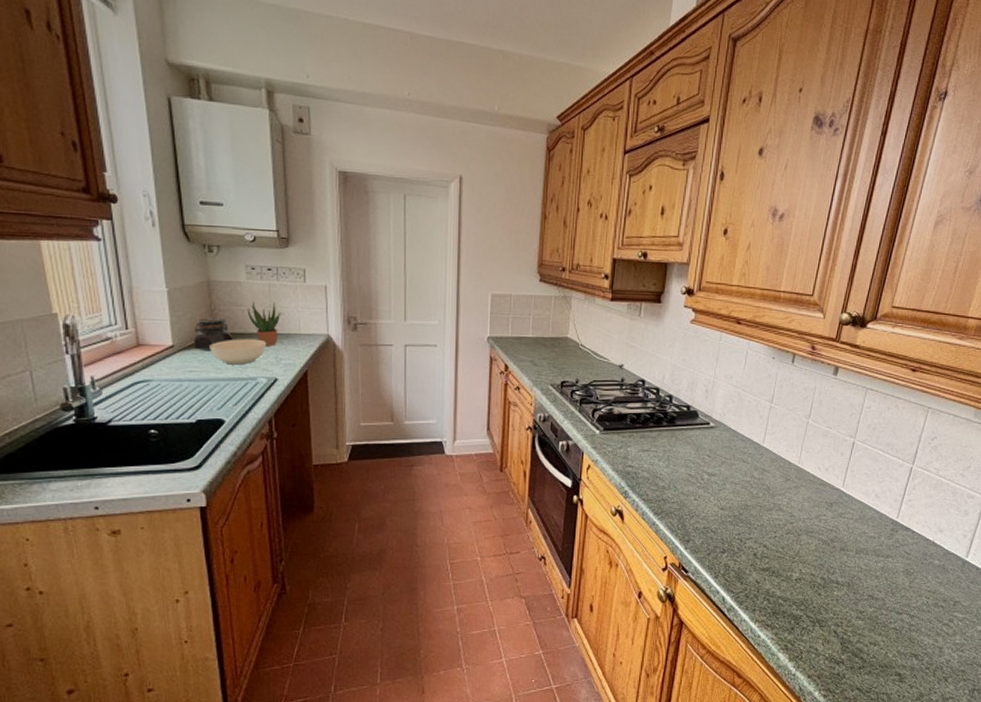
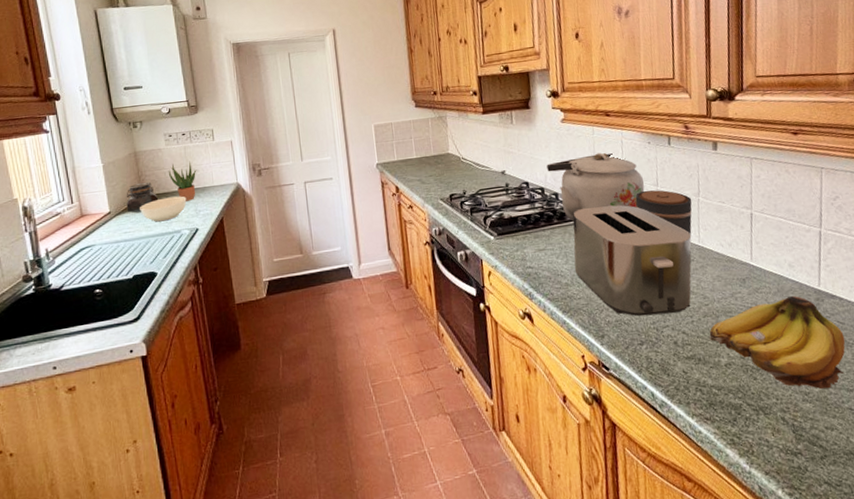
kettle: none [667,360,760,428] -> present [546,152,645,223]
toaster: none [674,414,793,527] -> present [573,204,692,316]
cylinder: none [746,405,802,455] -> present [635,190,692,235]
fruit: none [786,524,907,610] -> present [709,296,846,389]

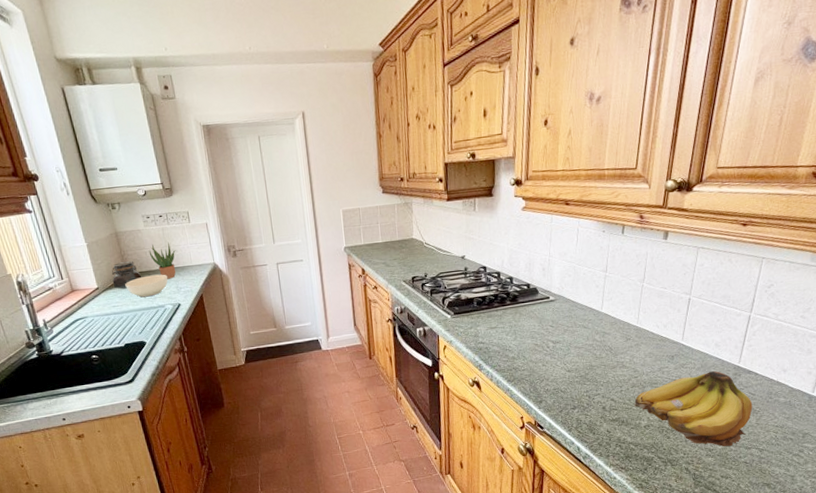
kettle: present [546,152,645,223] -> none [504,240,595,304]
toaster: present [573,204,692,316] -> none [521,289,631,386]
cylinder: present [635,190,692,235] -> none [583,276,637,317]

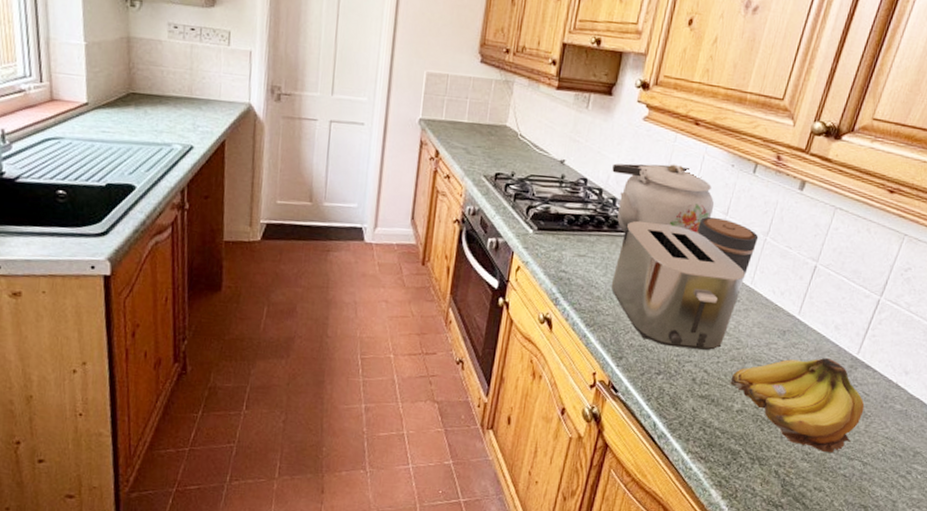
jar: present [111,261,142,290] -> none [108,76,150,113]
bowl: present [124,274,168,298] -> none [124,101,185,129]
potted plant: present [148,241,176,279] -> none [166,62,203,112]
kettle: none [504,240,595,304] -> present [612,163,715,234]
toaster: none [521,289,631,386] -> present [611,220,746,350]
cylinder: none [583,276,637,317] -> present [696,216,759,275]

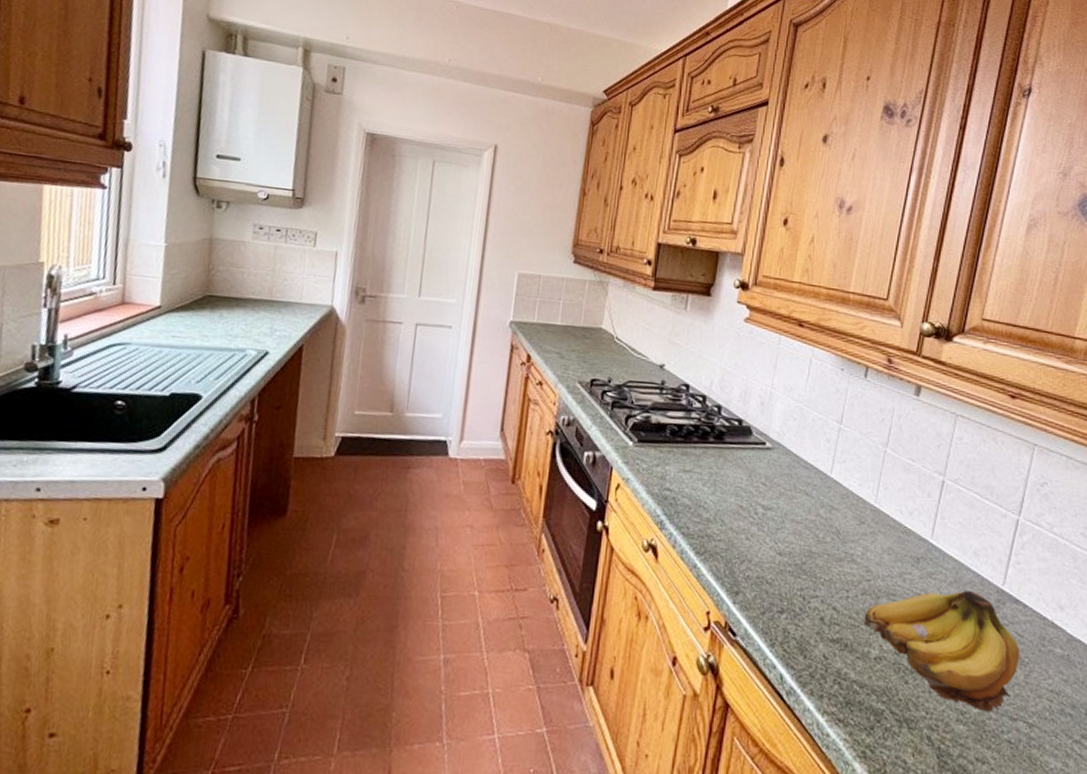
toaster: present [611,220,746,350] -> none [721,430,868,582]
kettle: present [612,163,715,234] -> none [715,368,827,446]
cylinder: present [696,216,759,275] -> none [810,425,878,492]

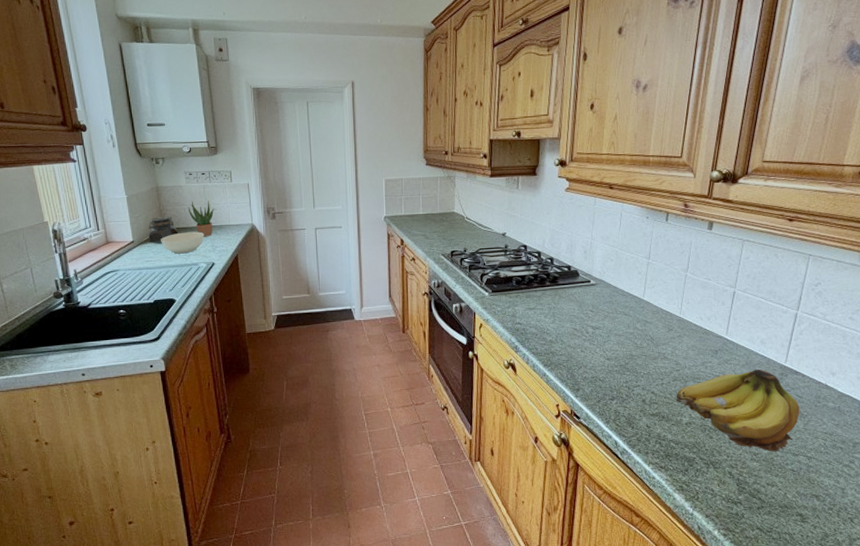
jar: none [182,278,228,316] -> present [148,217,179,244]
bowl: none [198,303,263,334] -> present [160,231,205,254]
potted plant: none [247,264,285,315] -> present [188,199,215,237]

